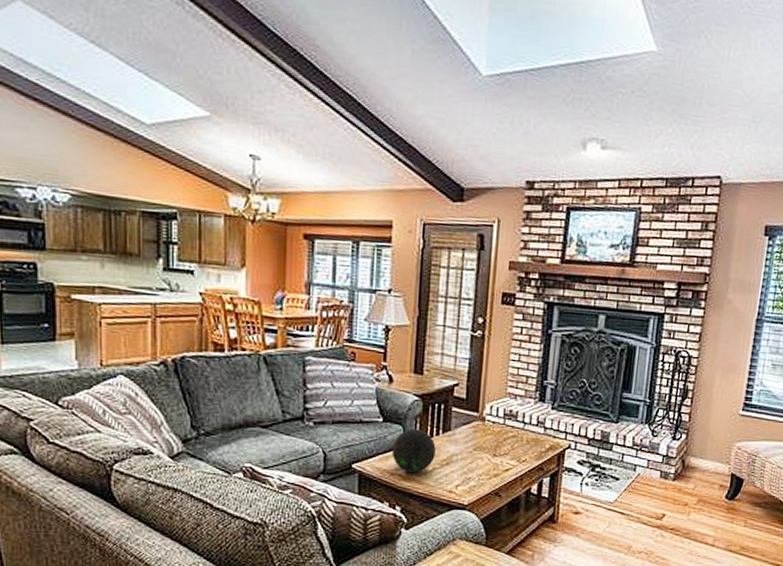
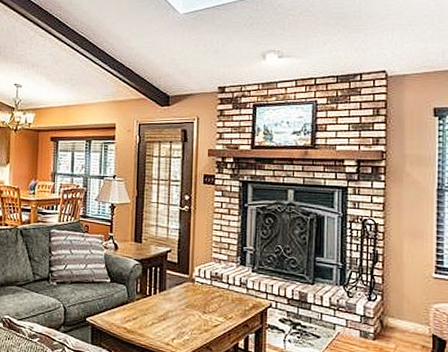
decorative orb: present [391,428,436,473] -> none [117,288,154,327]

